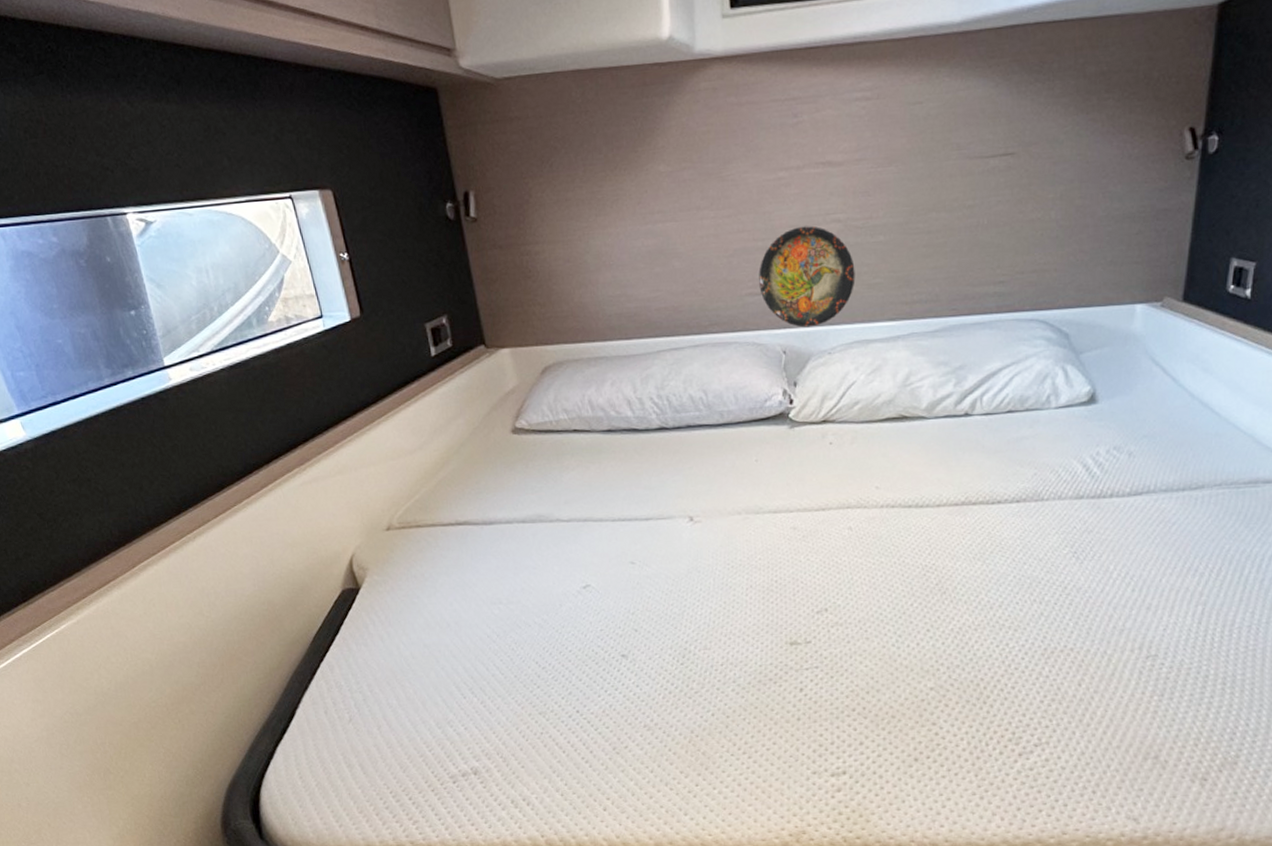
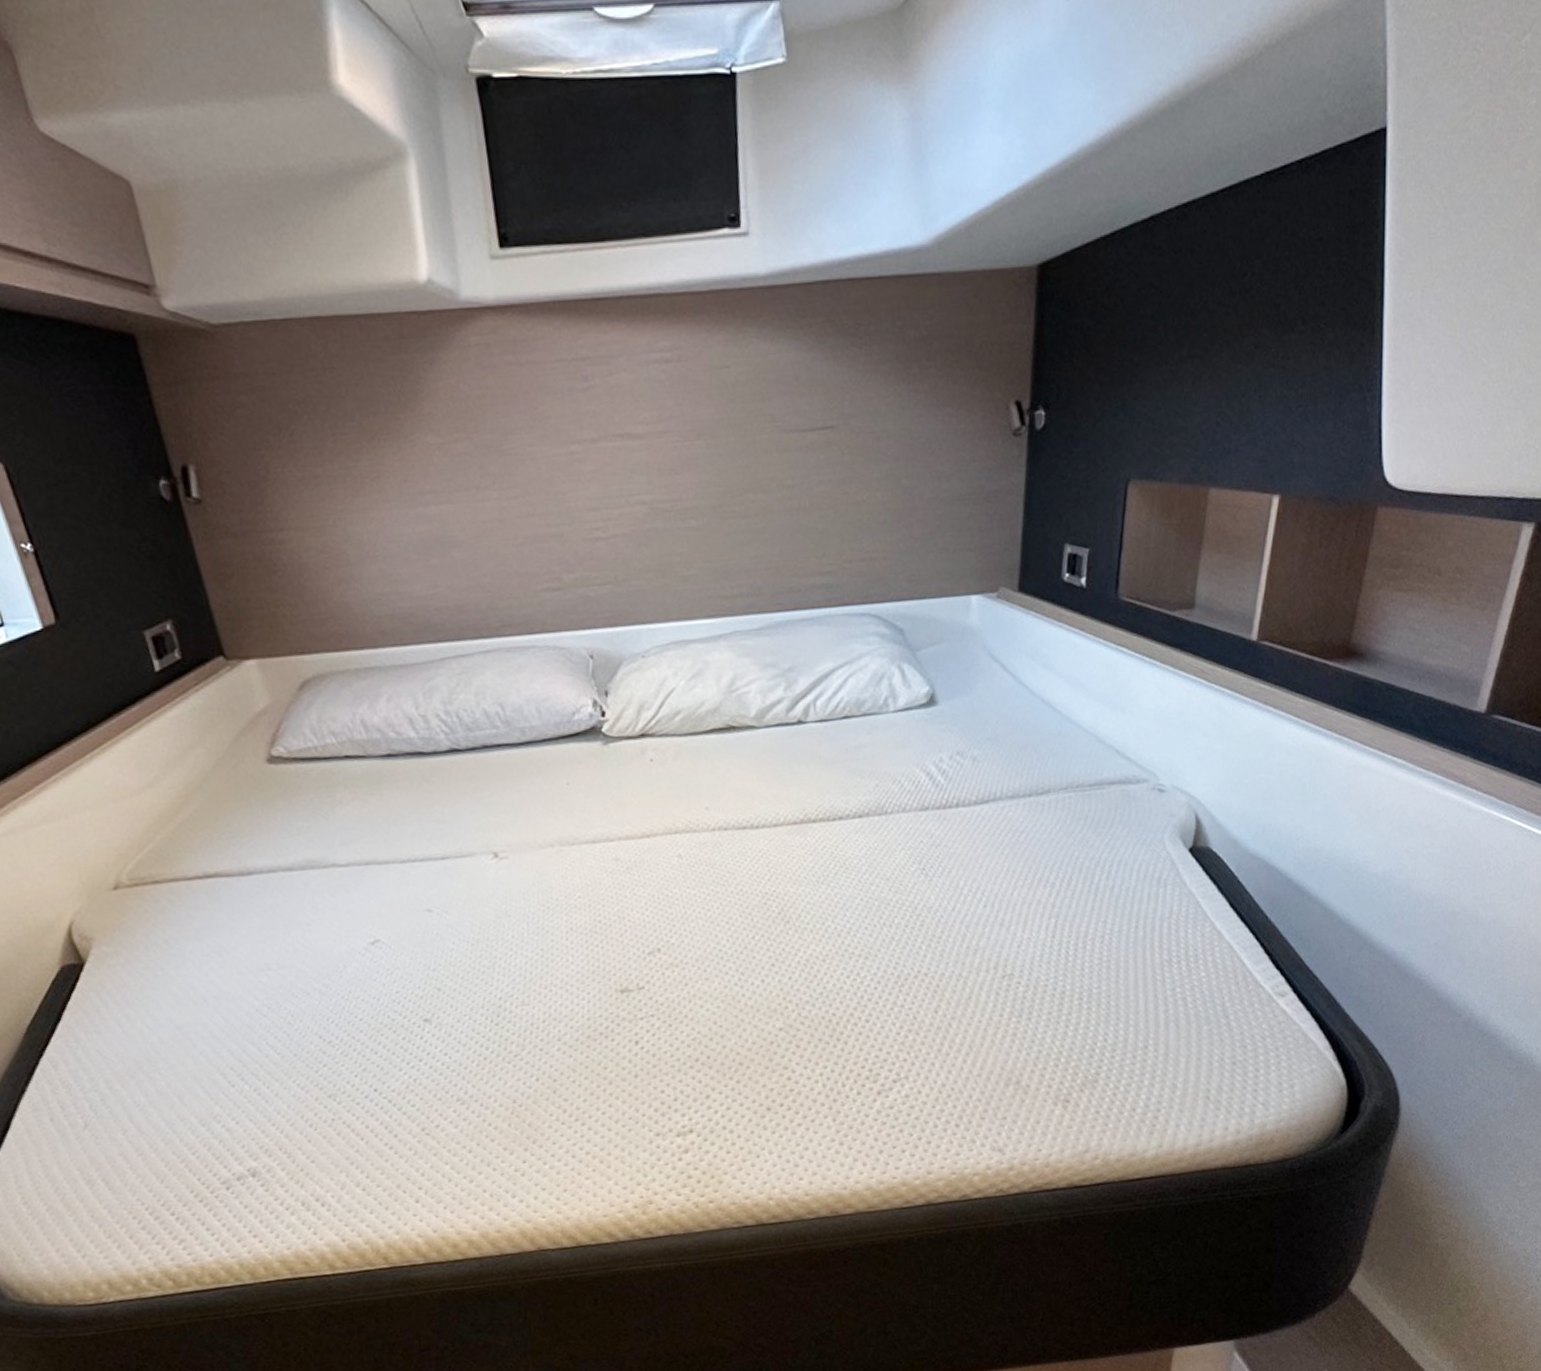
decorative plate: present [759,225,855,328] -> none [555,508,667,628]

